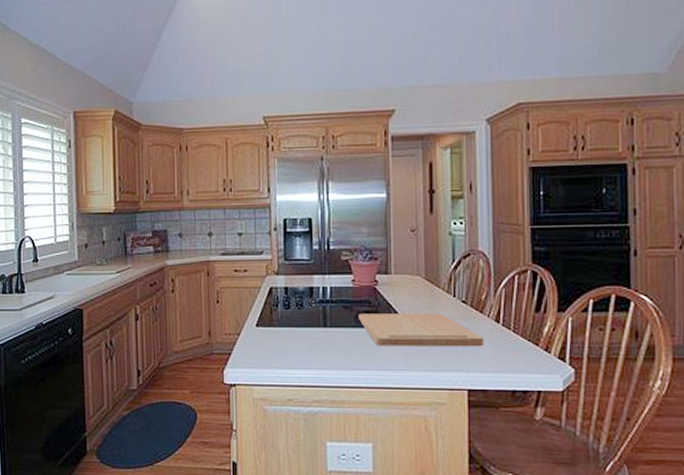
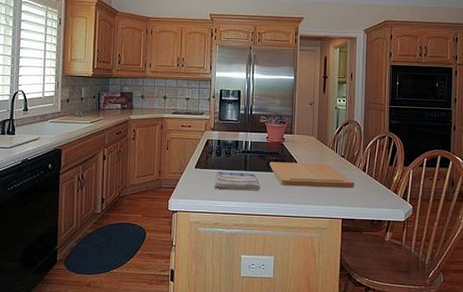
dish towel: none [282,329,348,356] -> present [213,171,261,192]

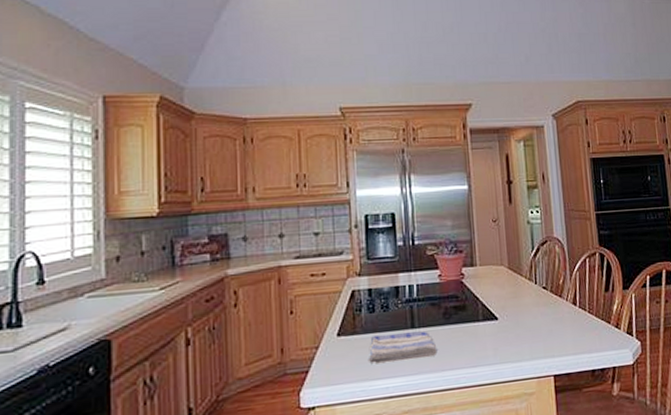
cutting board: present [270,162,355,189] -> none [447,302,565,342]

